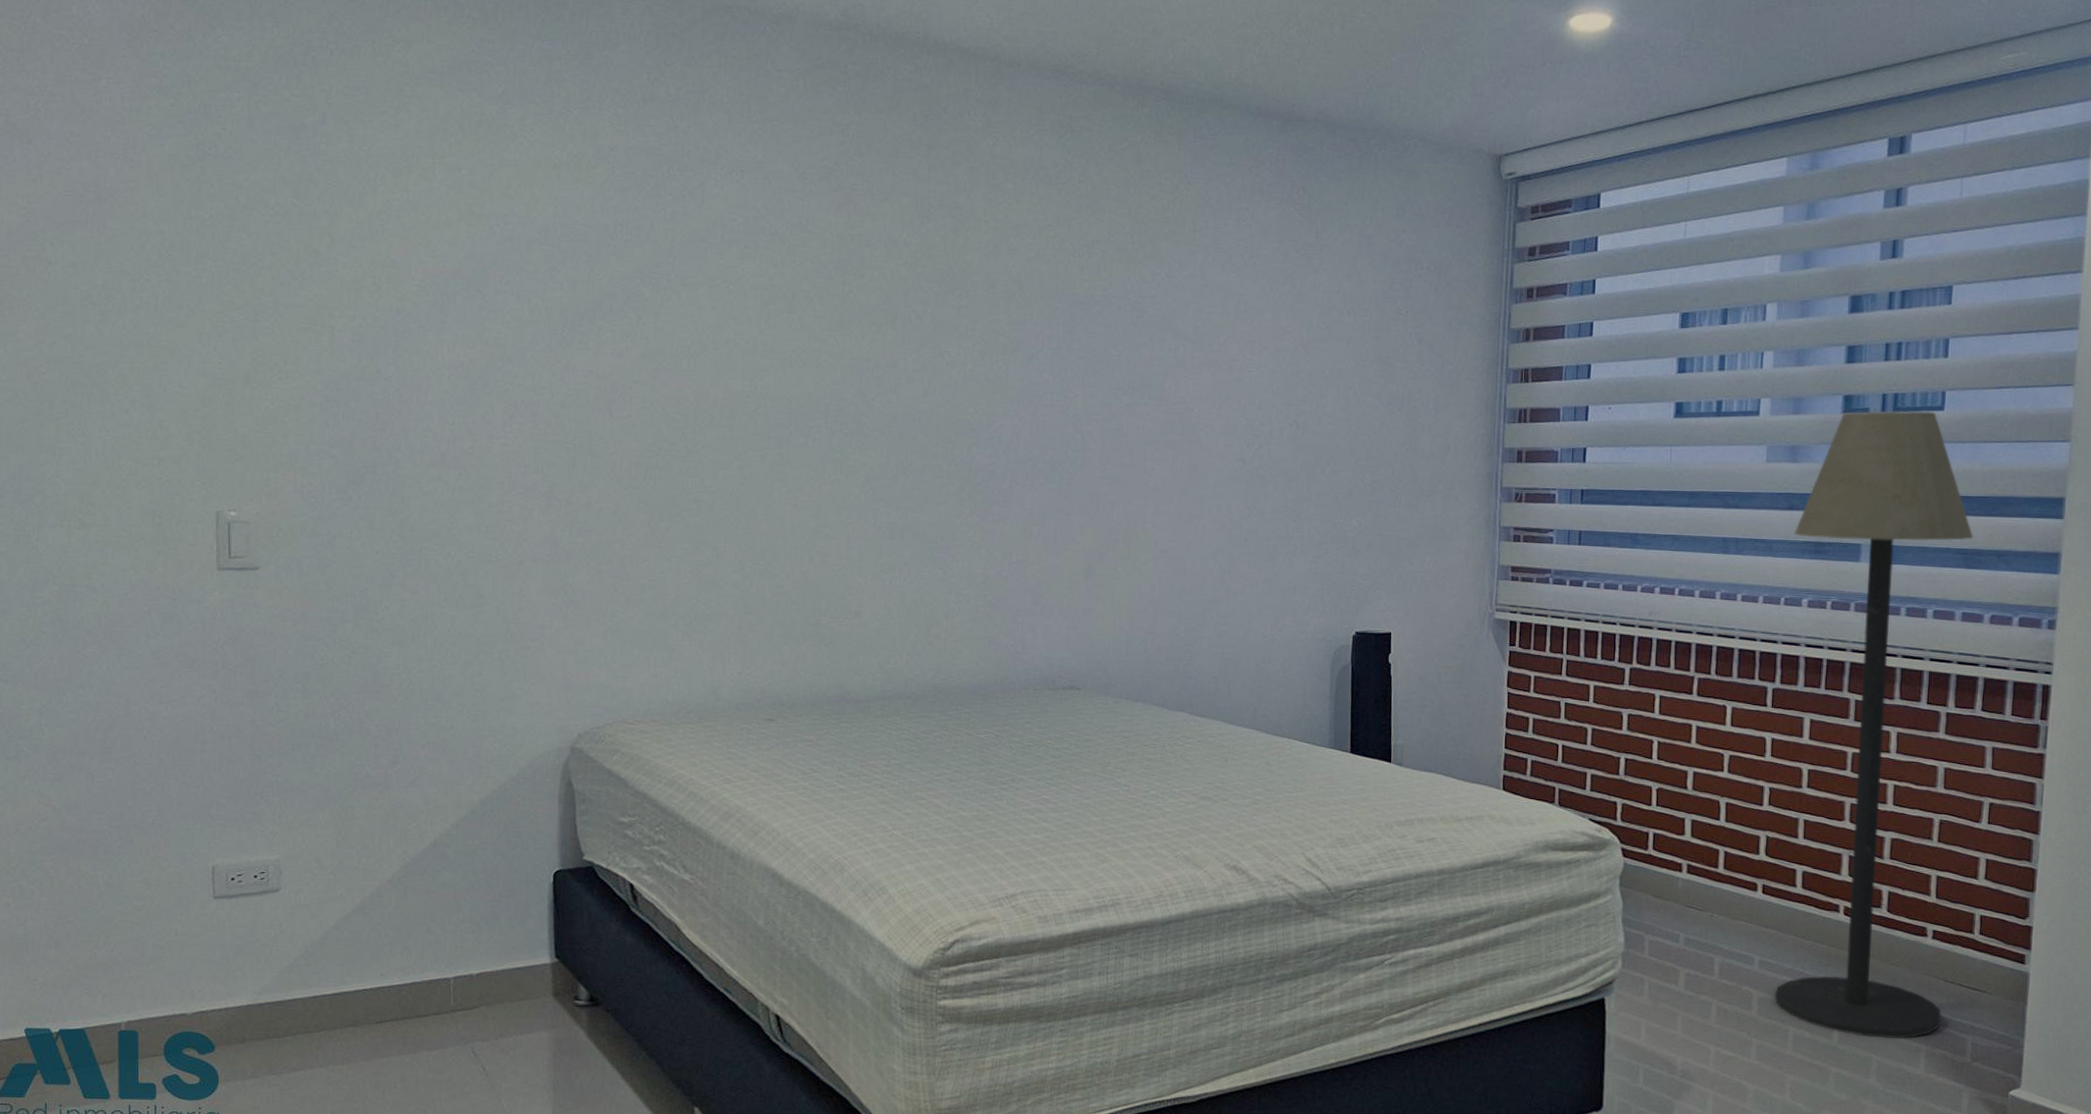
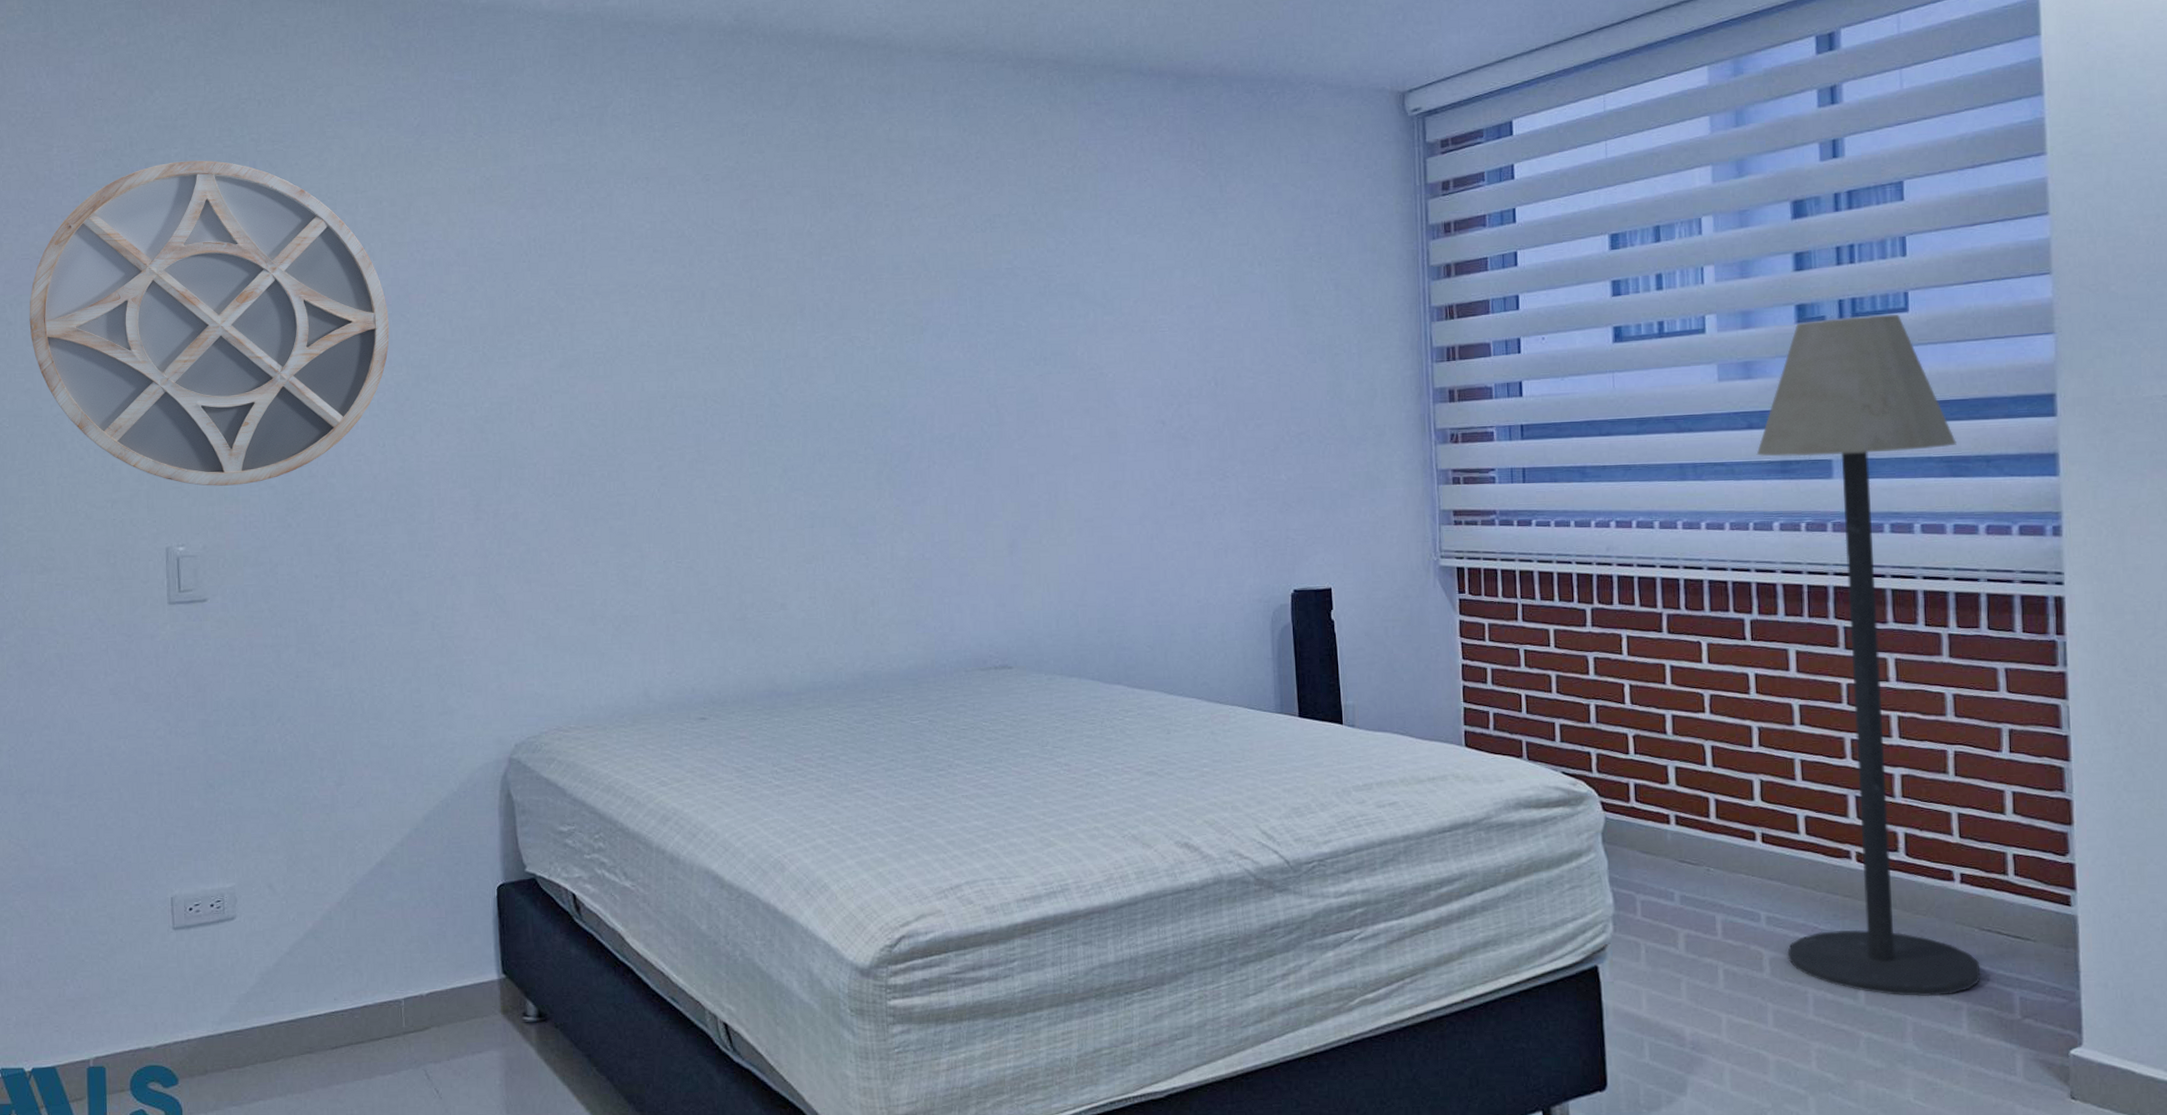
home mirror: none [71,106,464,453] -> present [29,160,389,486]

